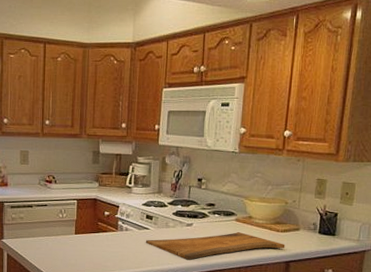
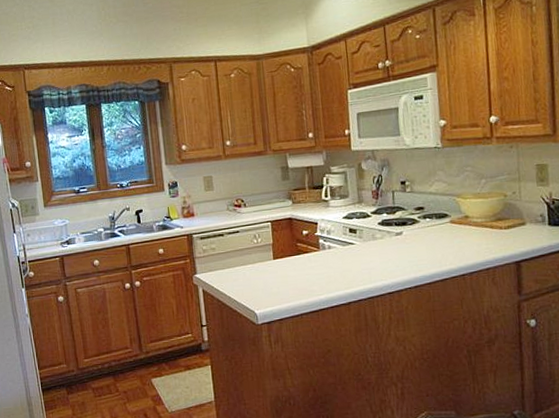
cutting board: present [145,232,285,260] -> none [352,235,512,273]

